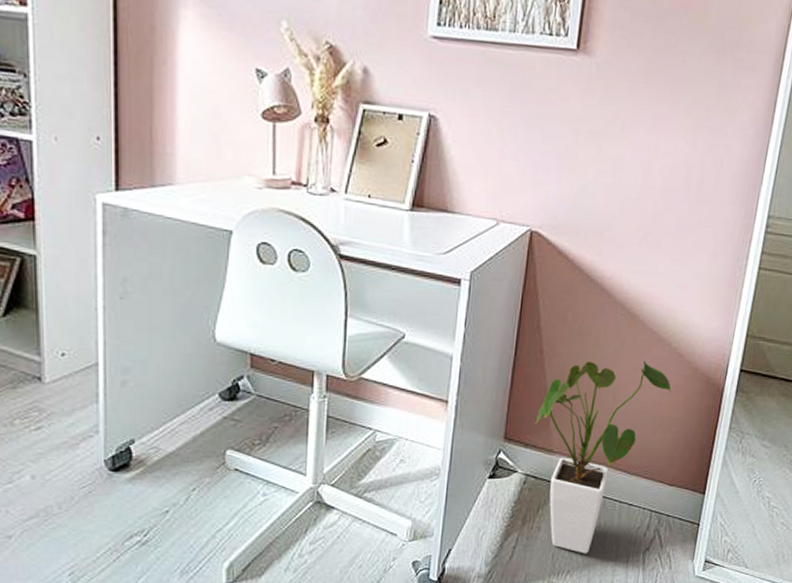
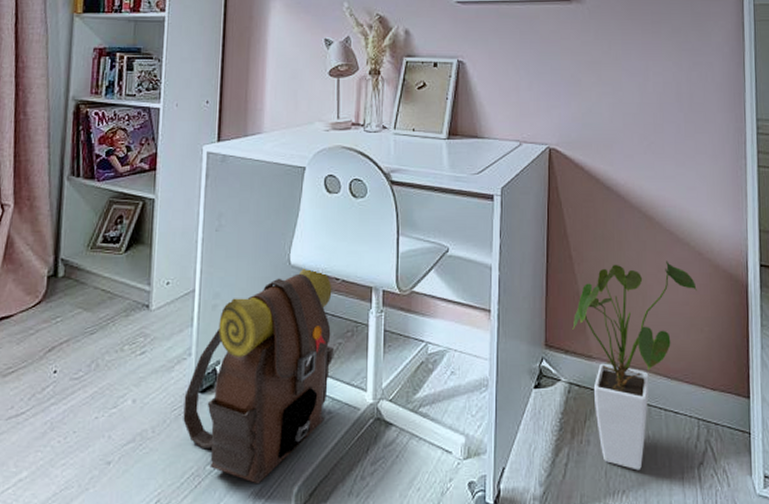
backpack: none [94,344,270,560] -> present [183,266,335,485]

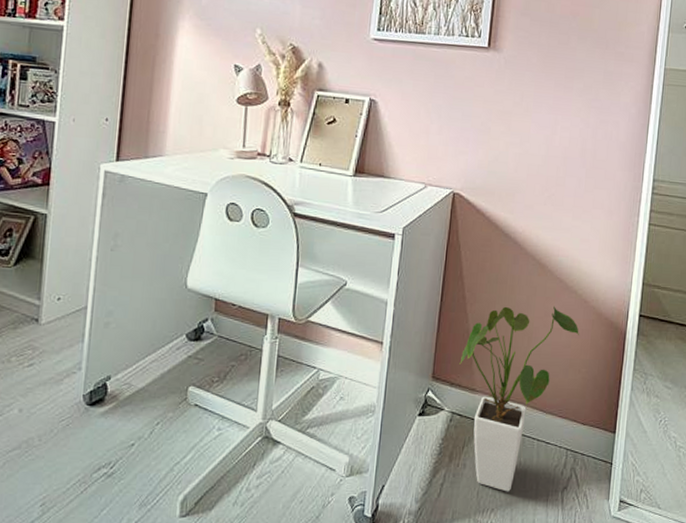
backpack: present [183,266,335,485] -> none [71,290,228,492]

